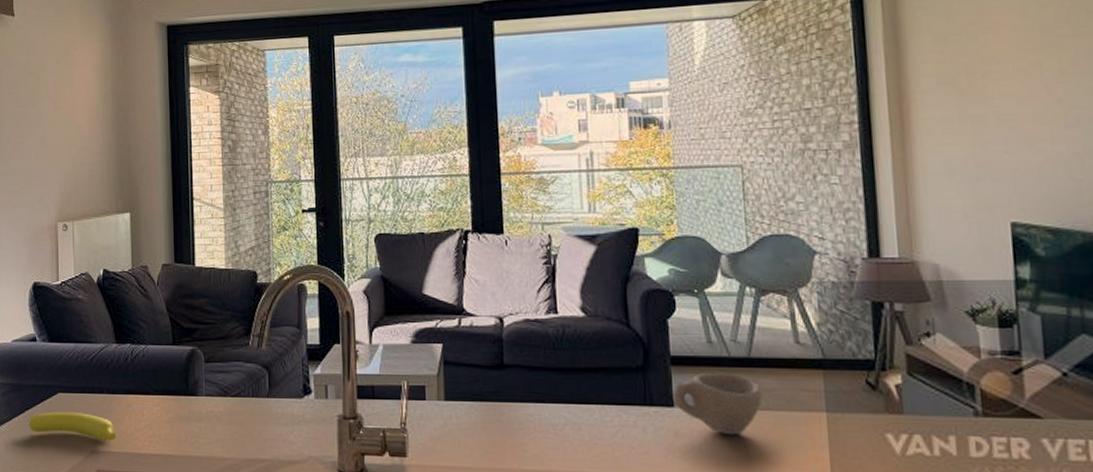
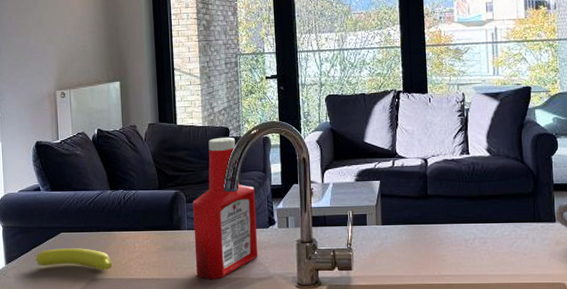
ketchup bottle: none [212,282,290,461] -> present [192,137,259,280]

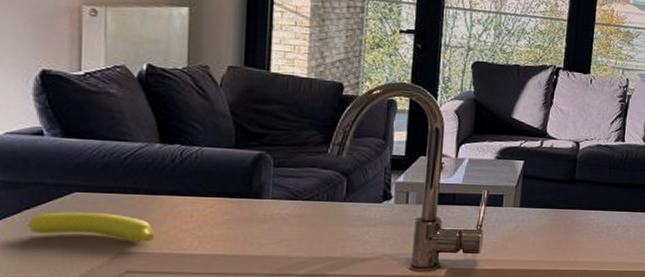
ketchup bottle: present [192,137,259,280] -> none [278,93,369,259]

